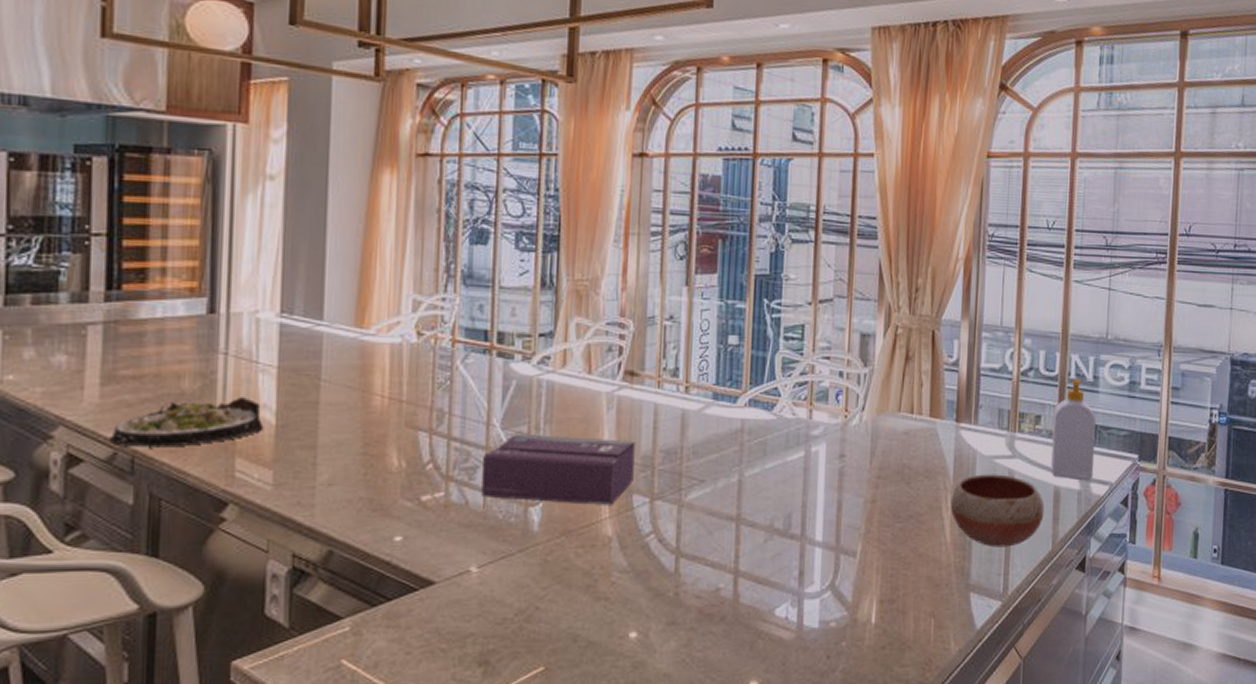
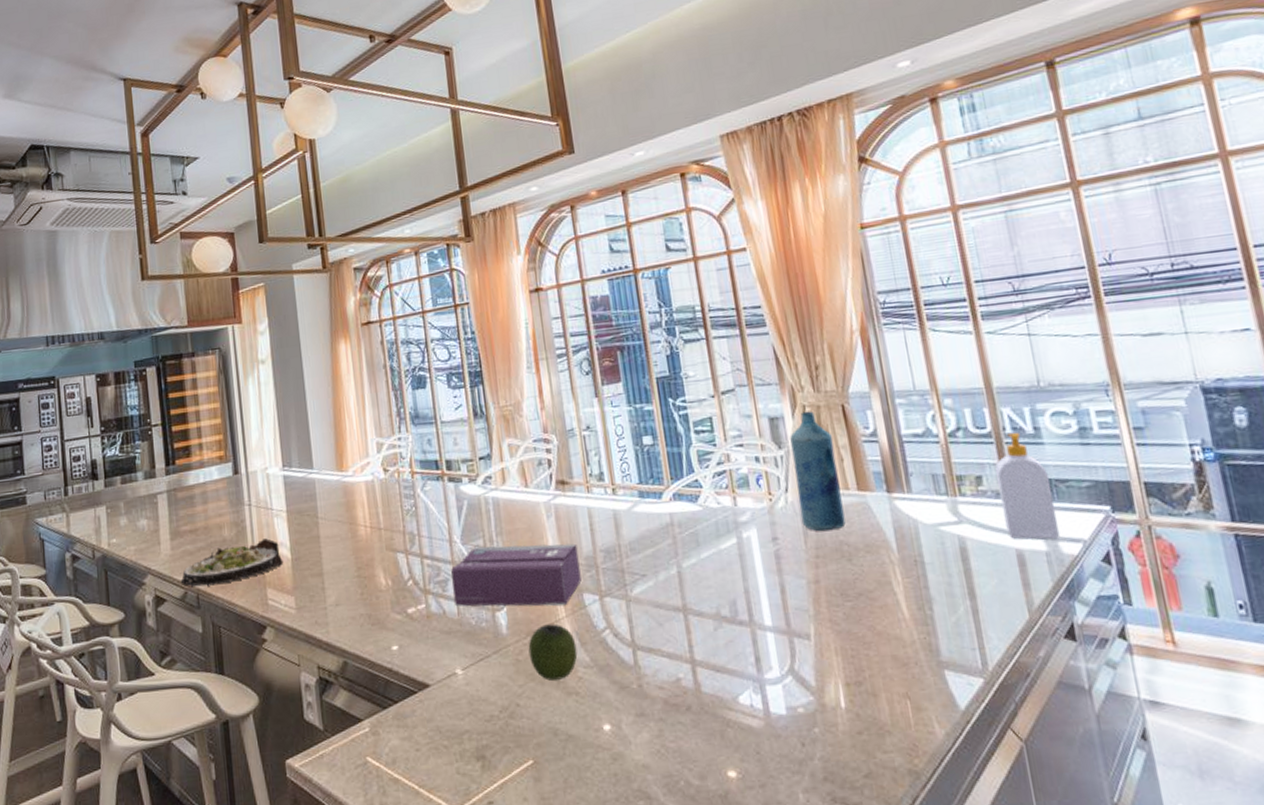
apple: none [559,524,615,584] -> present [528,624,578,681]
bottle: none [871,332,917,453] -> present [790,411,846,532]
bowl: present [950,474,1045,548] -> none [899,542,1011,620]

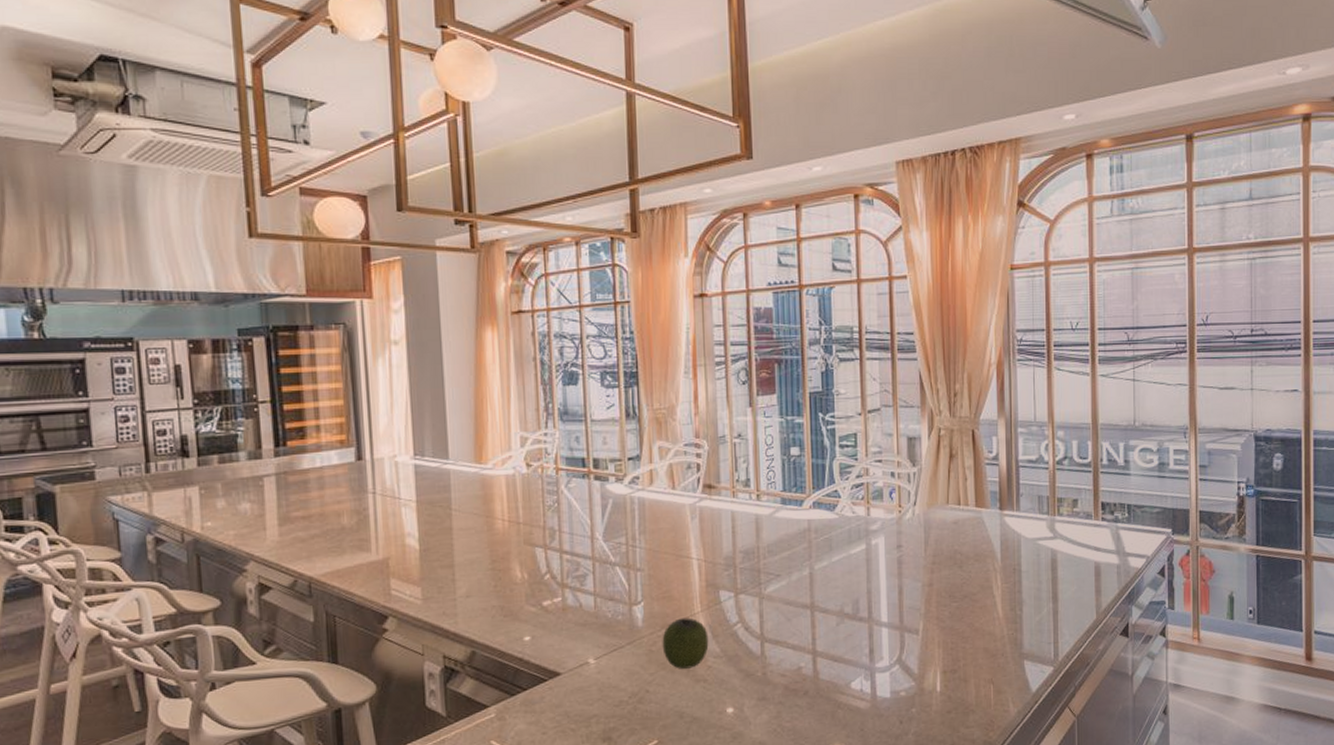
salad plate: present [180,538,284,586] -> none [289,528,410,575]
tissue box: present [451,543,582,607] -> none [591,544,719,602]
bottle: present [790,411,846,532] -> none [924,433,961,542]
soap bottle: present [995,432,1061,540] -> none [1090,463,1131,555]

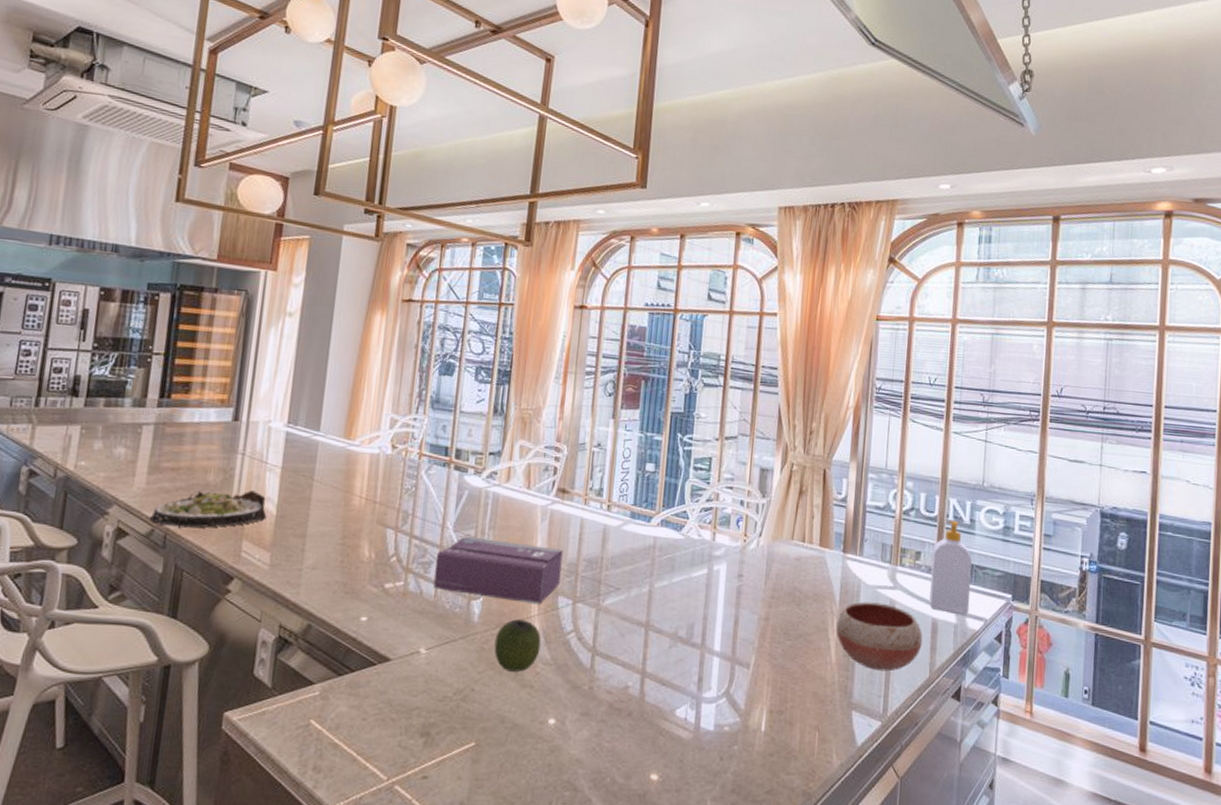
salad plate: none [289,528,410,575] -> present [149,490,267,528]
tissue box: none [591,544,719,602] -> present [434,536,563,605]
bowl: none [1000,554,1087,620] -> present [836,602,923,671]
soap bottle: none [1090,463,1131,555] -> present [929,520,973,616]

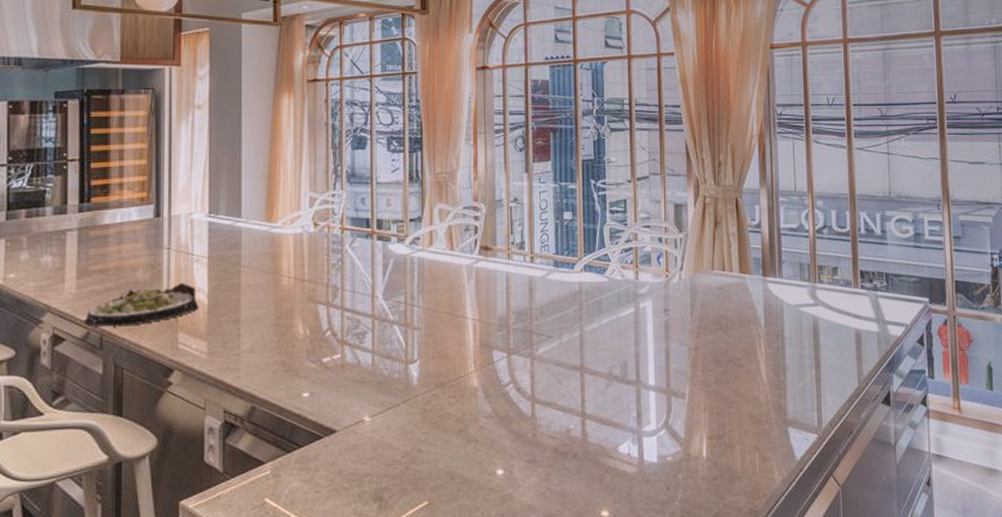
tissue box: present [434,536,563,605] -> none [370,302,493,361]
apple: present [494,619,541,672] -> none [436,377,481,429]
bowl: present [836,602,923,671] -> none [764,320,848,386]
soap bottle: present [929,520,973,616] -> none [849,233,890,323]

